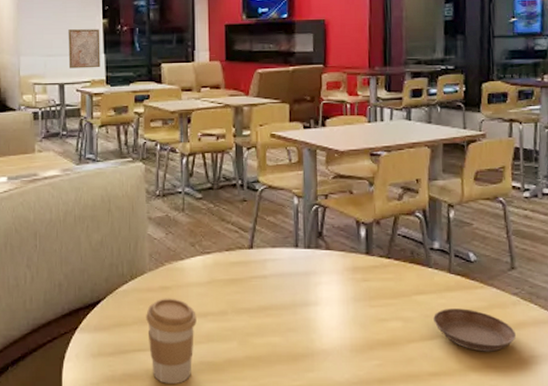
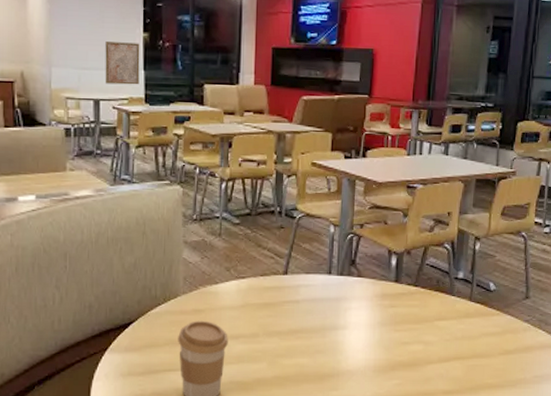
saucer: present [433,308,516,352] -> none [452,333,523,372]

